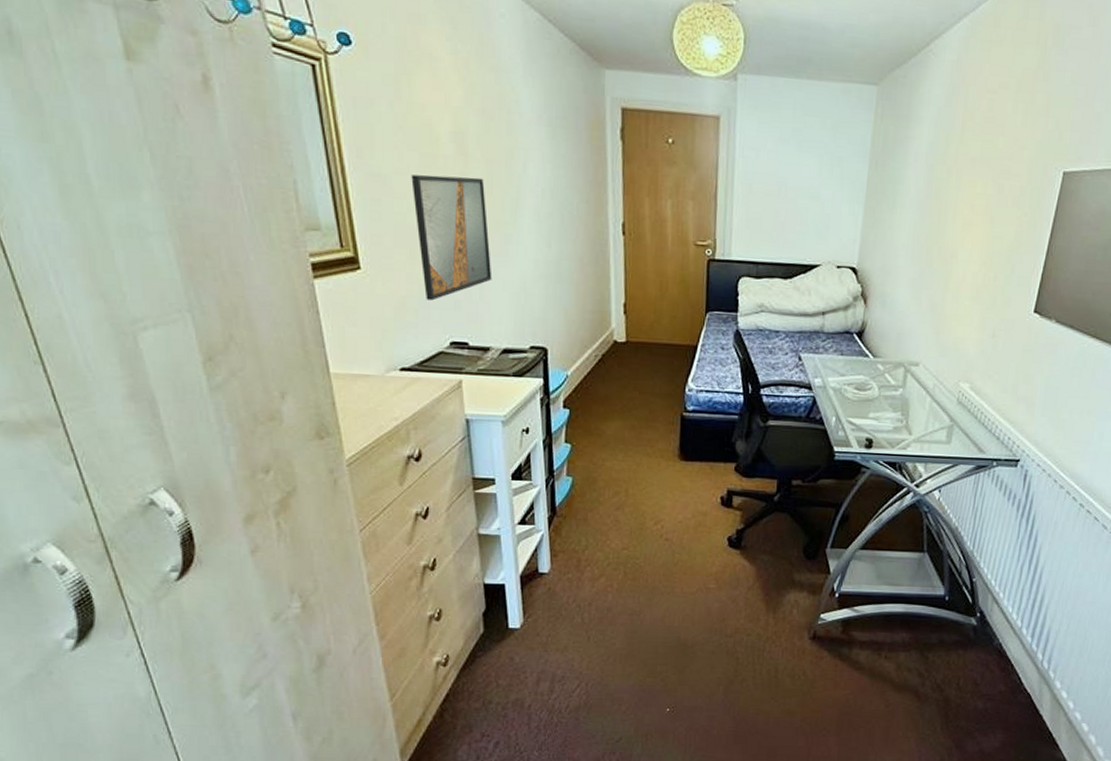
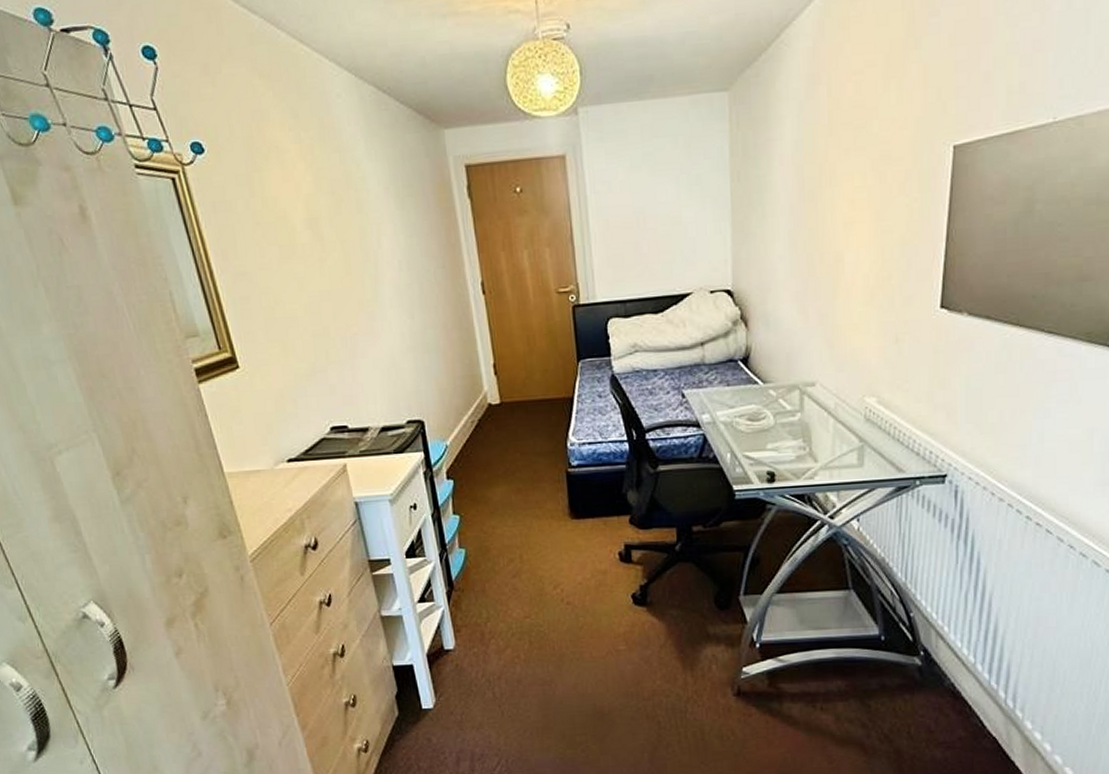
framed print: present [411,174,492,301] -> none [274,260,362,389]

